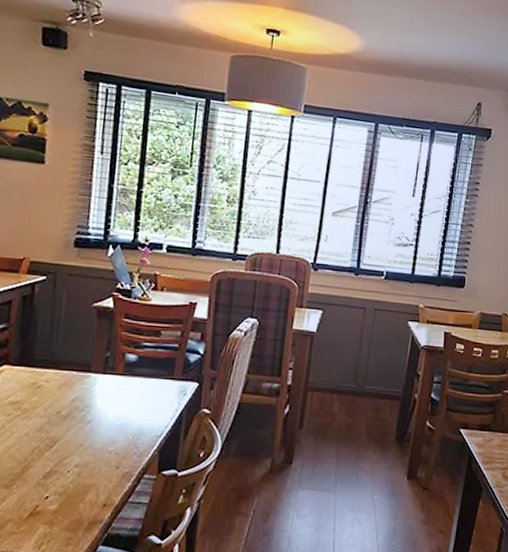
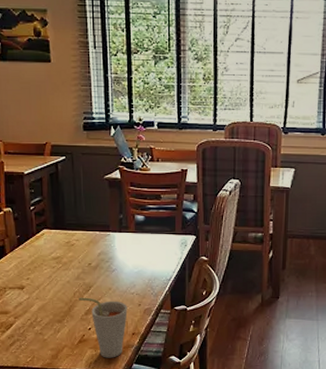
cup: none [37,455,102,538] -> present [79,297,128,358]

